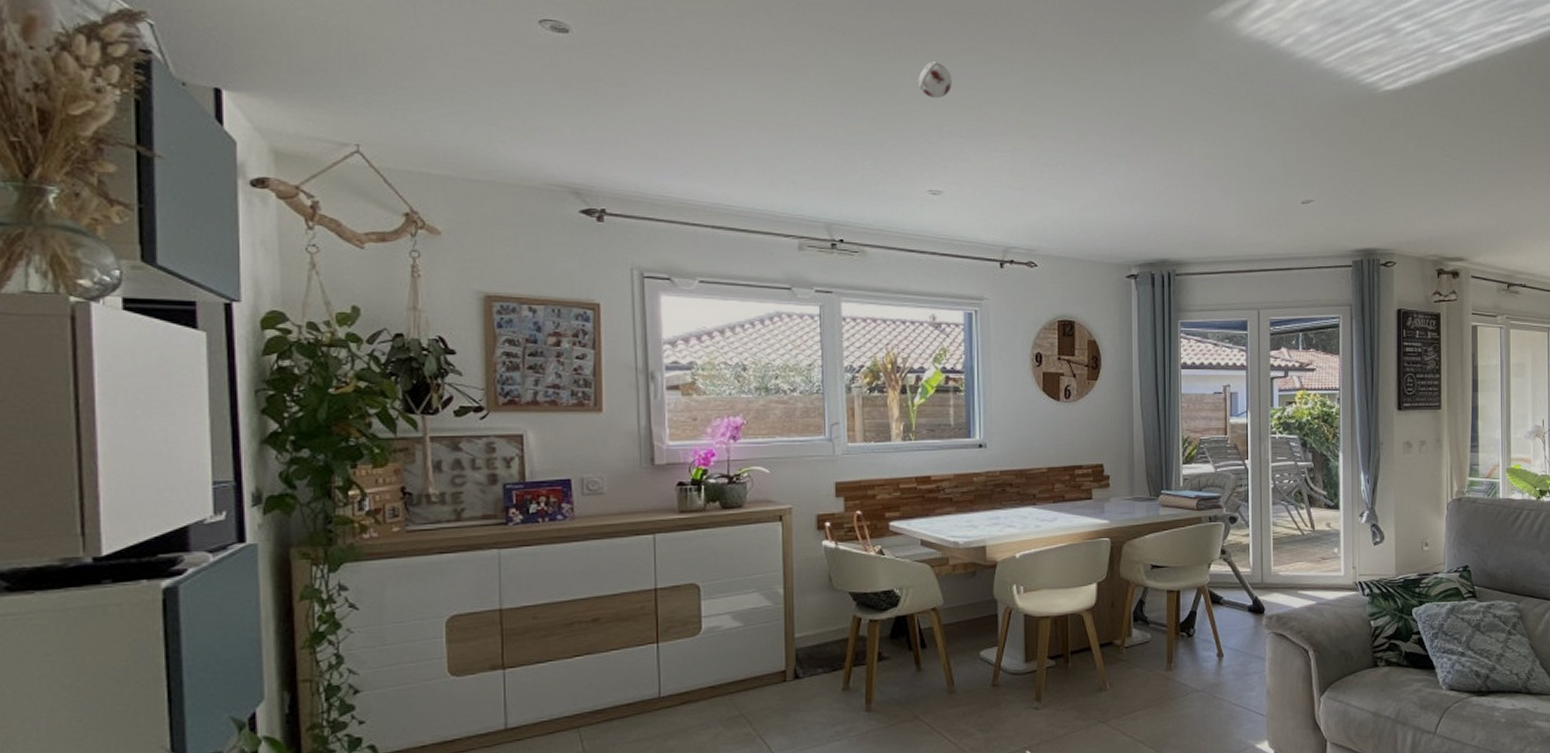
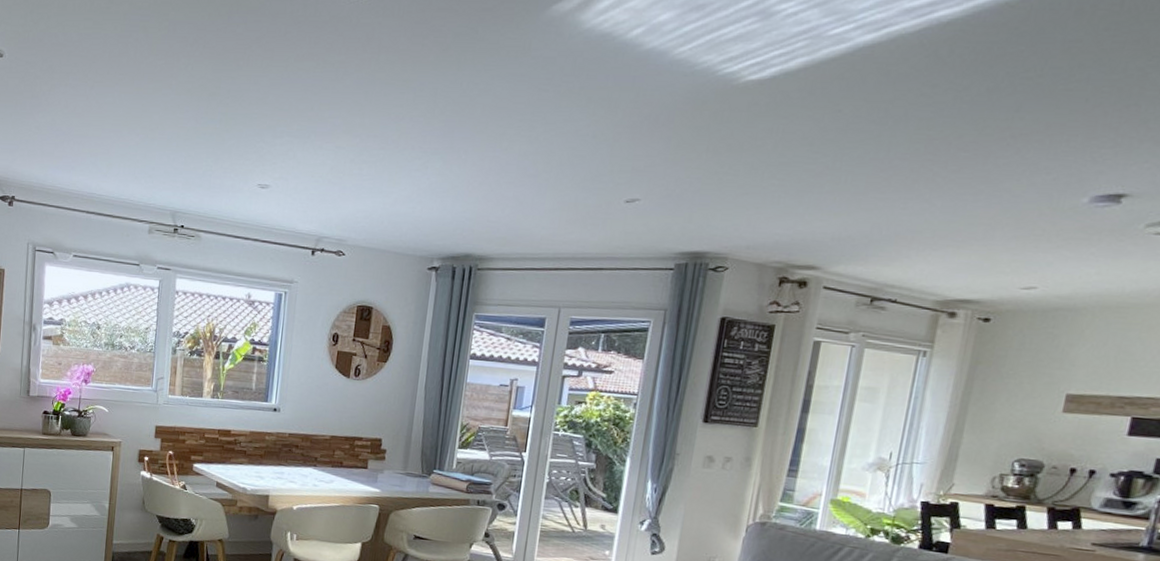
smoke detector: present [918,61,952,99] -> none [260,68,290,102]

